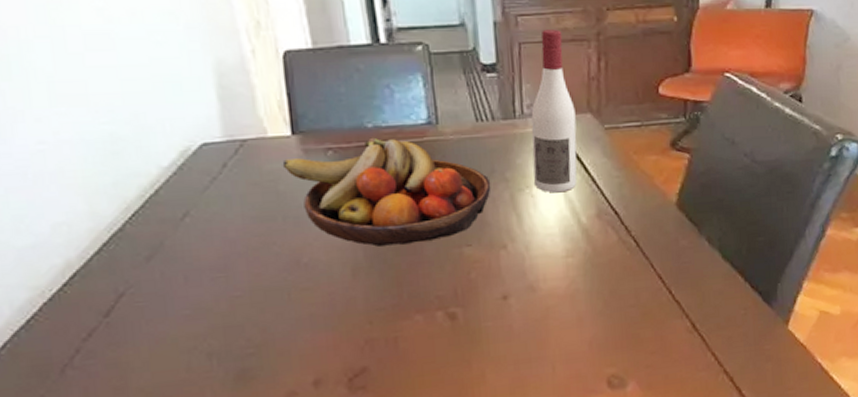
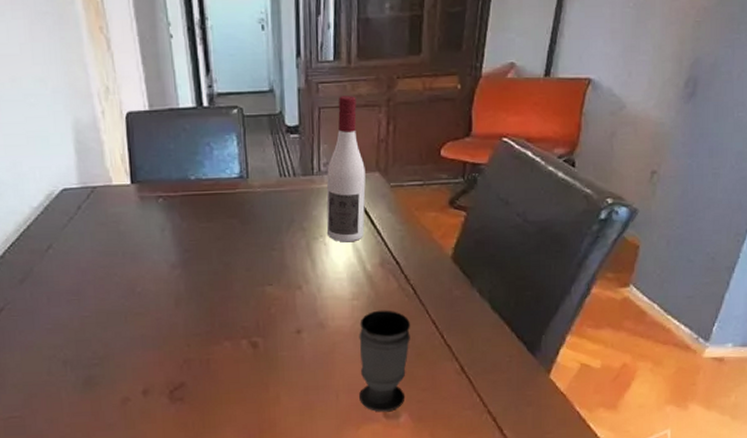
fruit bowl: present [282,137,491,247] -> none [123,188,291,281]
cup: none [575,266,635,382] -> present [359,310,410,412]

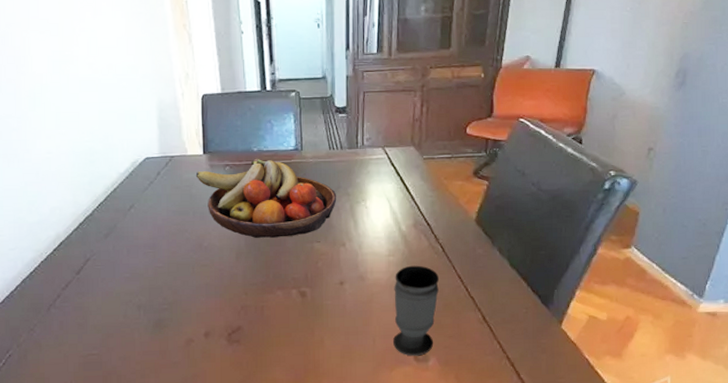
fruit bowl: none [123,188,291,281] -> present [195,158,337,238]
wine bottle: present [326,96,366,243] -> none [368,82,402,206]

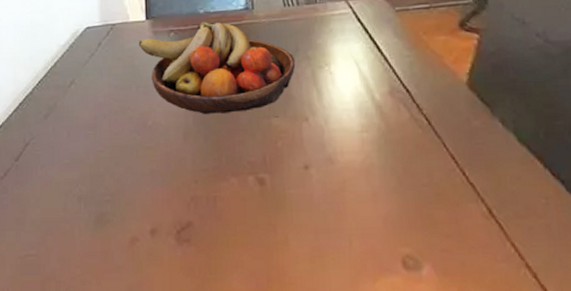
cup: present [393,265,439,356] -> none [370,143,428,262]

